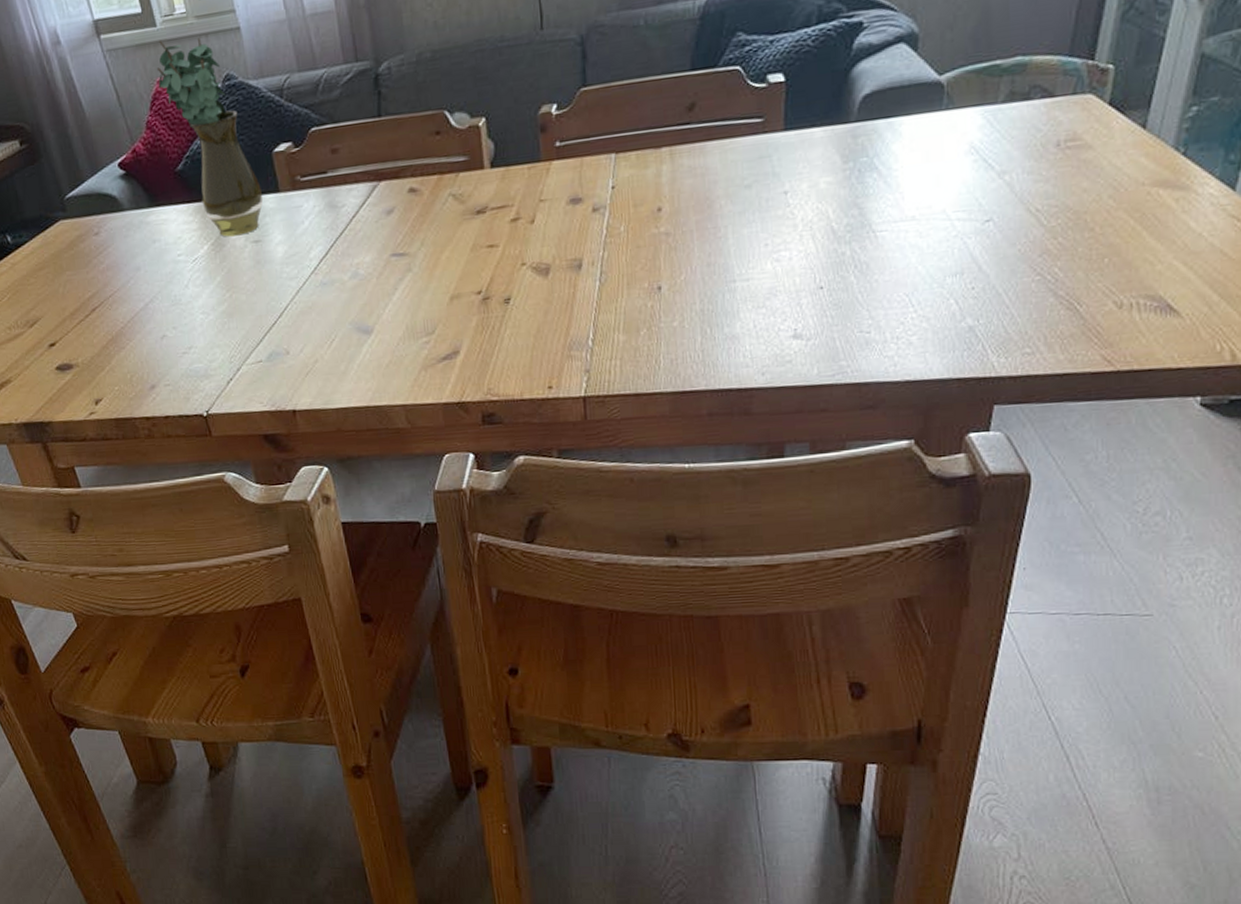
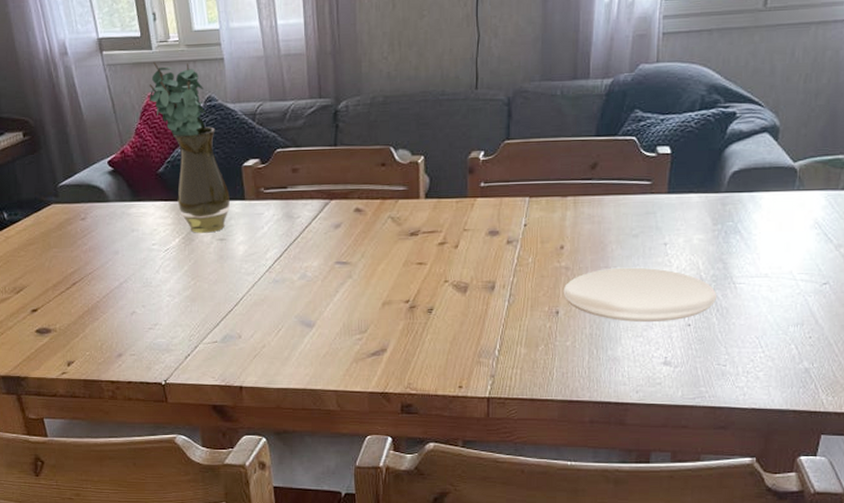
plate: none [664,223,853,291] -> present [563,267,716,323]

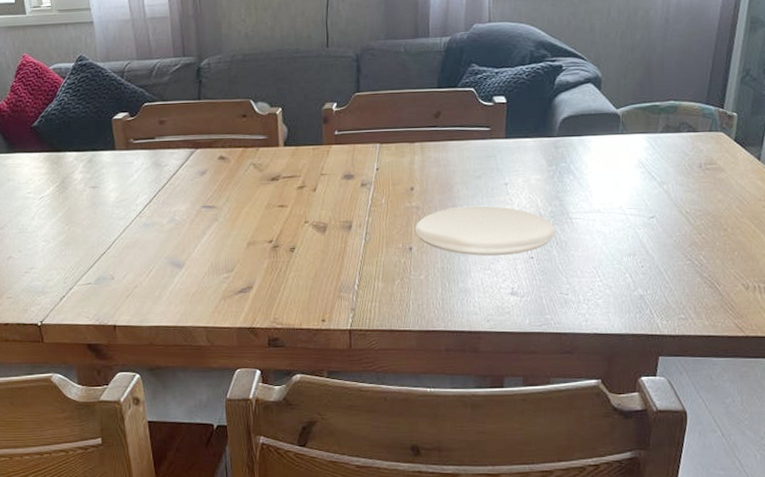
vase: present [149,61,230,233] -> none [23,25,101,182]

